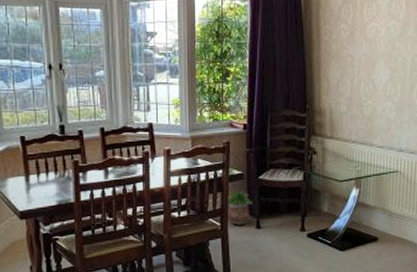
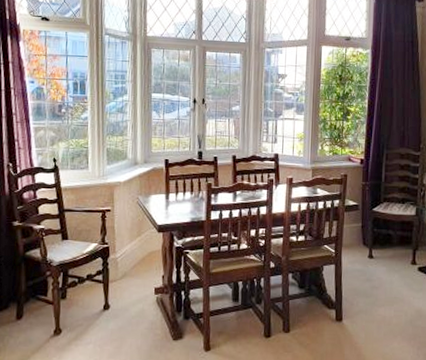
potted plant: present [226,189,253,225] -> none [341,219,366,254]

